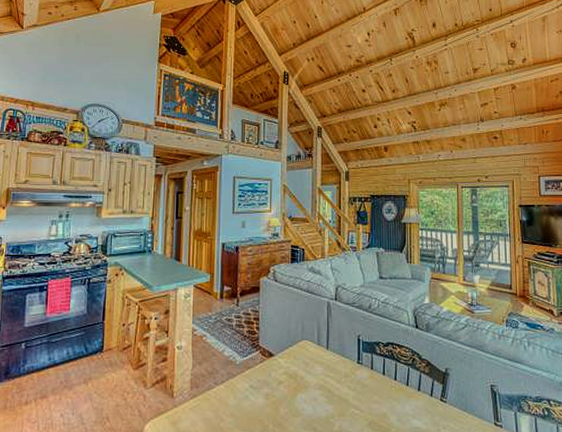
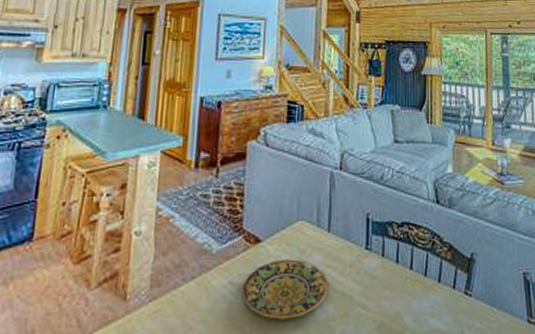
plate: none [261,370,328,415] -> present [242,259,329,320]

